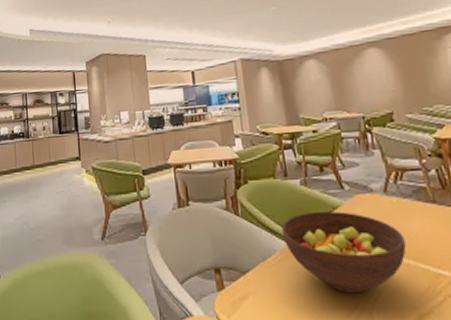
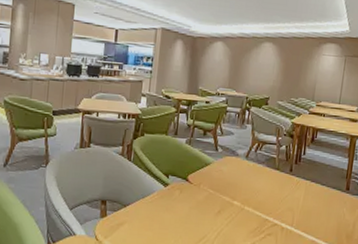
fruit bowl: present [281,211,406,294] -> none [162,165,251,228]

